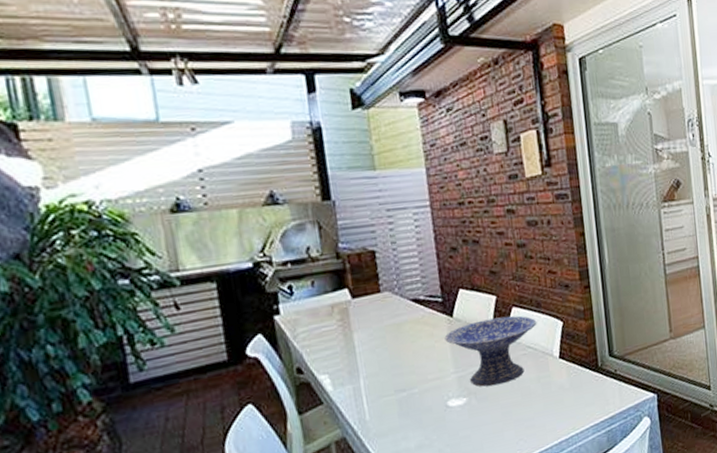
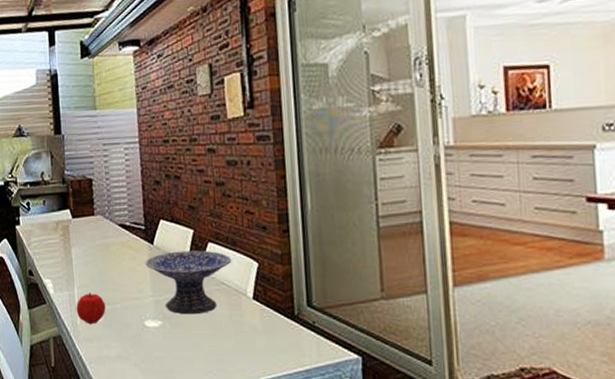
fruit: none [363,380,401,418] -> present [76,292,106,324]

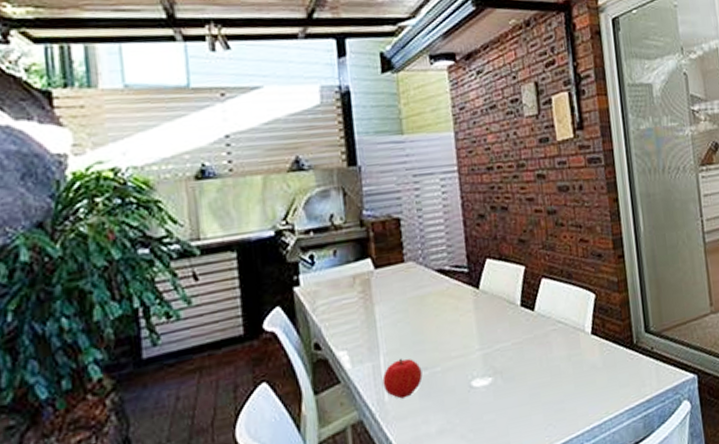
decorative bowl: present [145,250,232,315] -> none [469,287,568,365]

